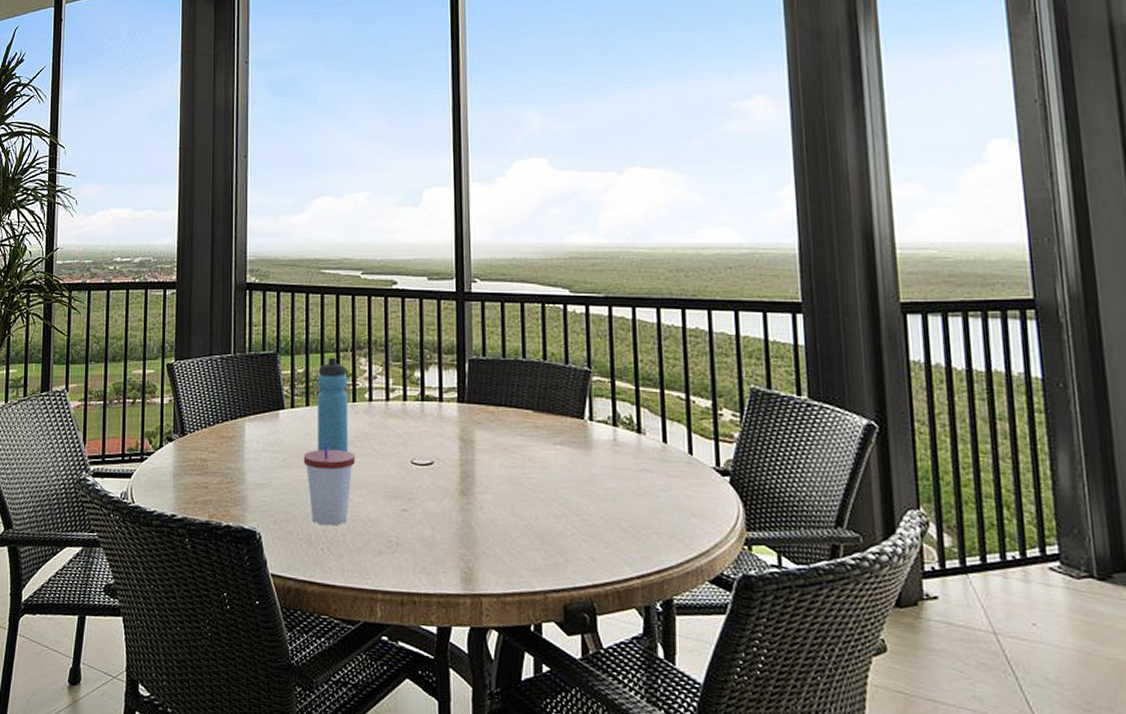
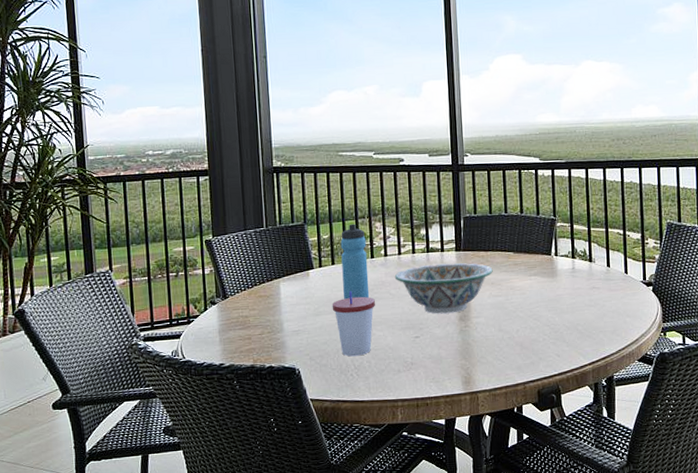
decorative bowl: none [380,417,505,484] -> present [394,263,493,314]

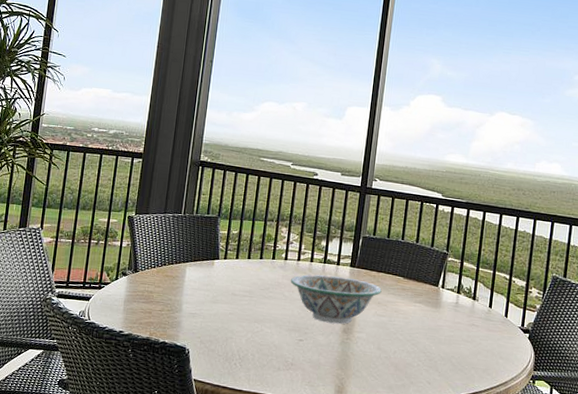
cup: present [332,291,375,357] -> none [228,286,269,348]
water bottle: present [340,224,370,300] -> none [241,224,271,296]

